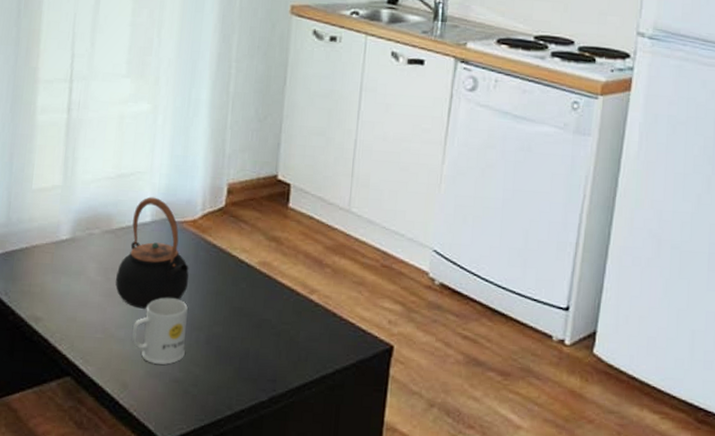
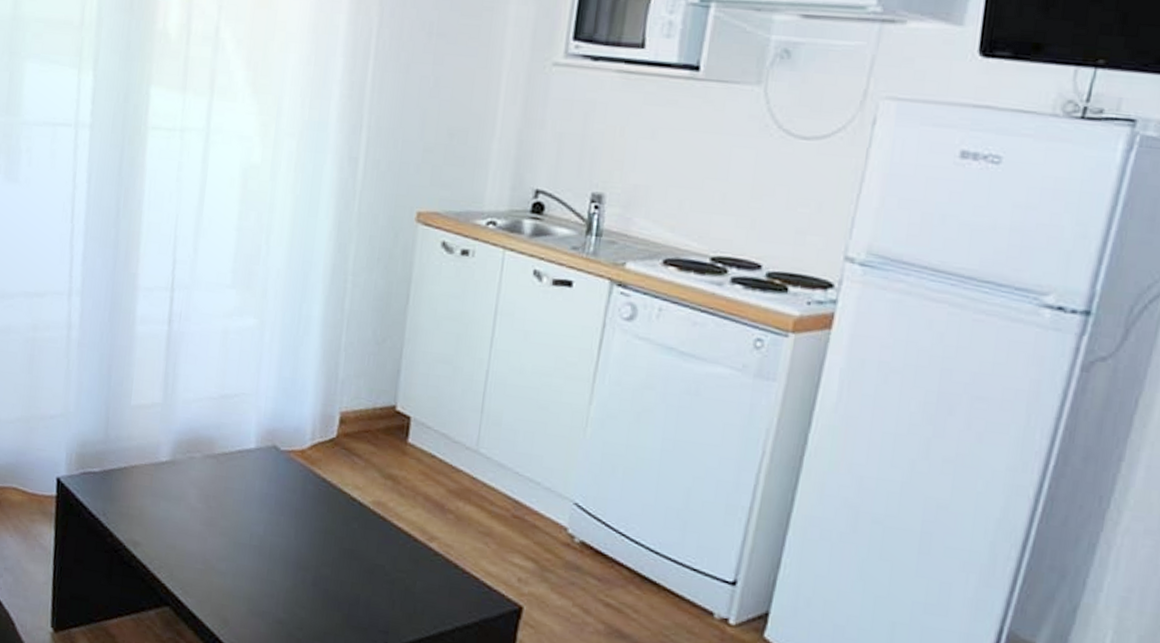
teapot: present [115,197,189,309] -> none [217,421,296,543]
mug: present [132,298,188,365] -> none [233,532,294,604]

